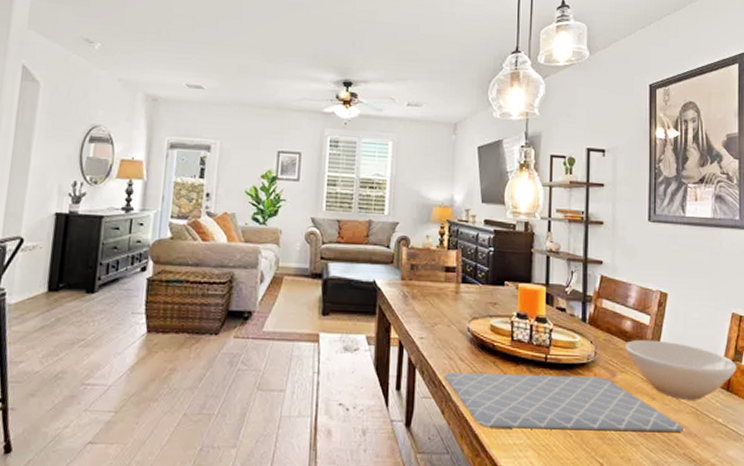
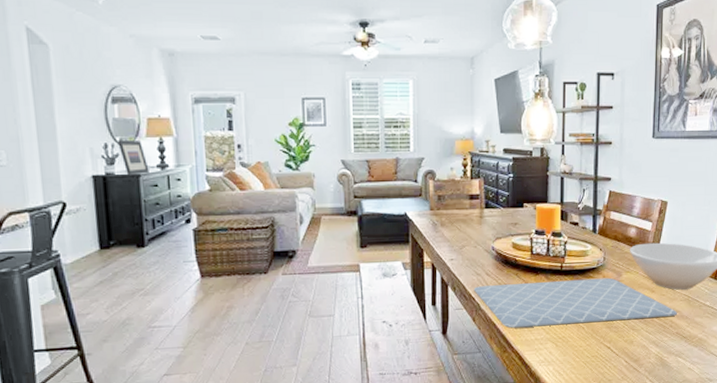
picture frame: none [87,178,114,216] -> present [117,139,149,176]

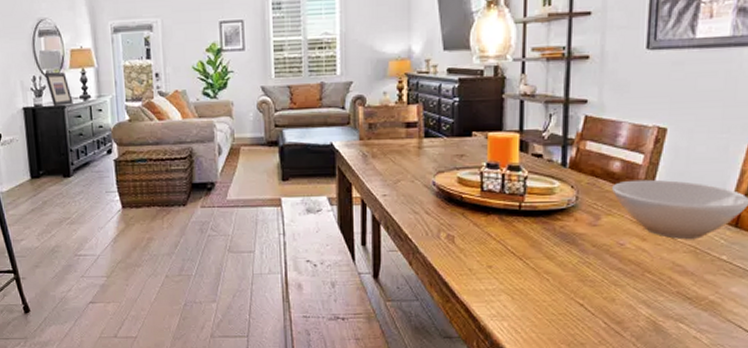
placemat: present [473,277,677,329] -> none [410,221,679,276]

